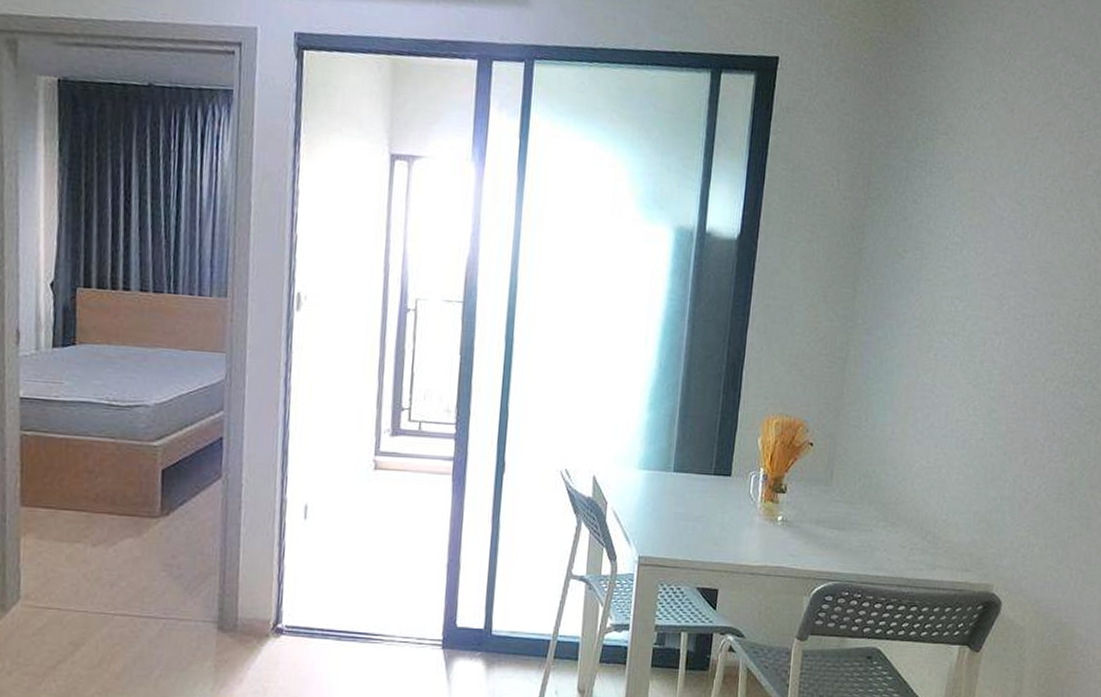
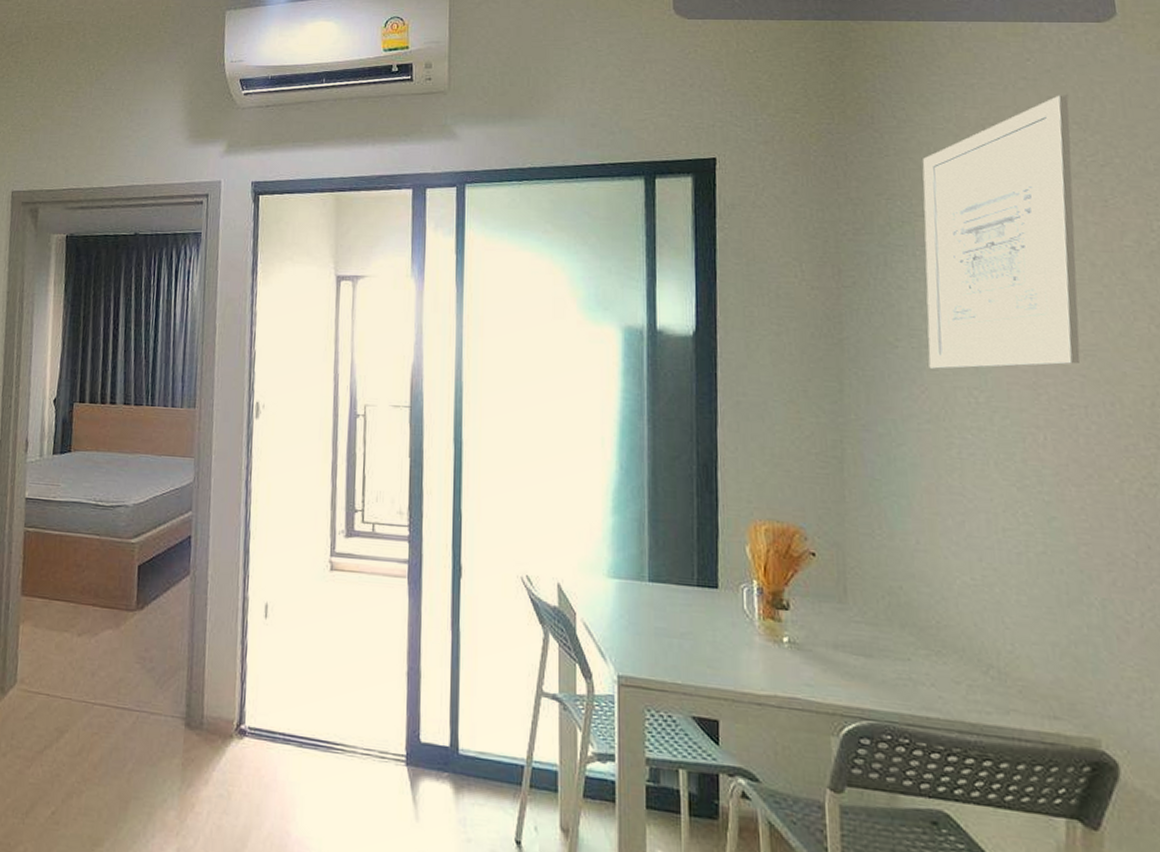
wall art: none [925,26,1074,280] -> present [922,95,1081,369]

